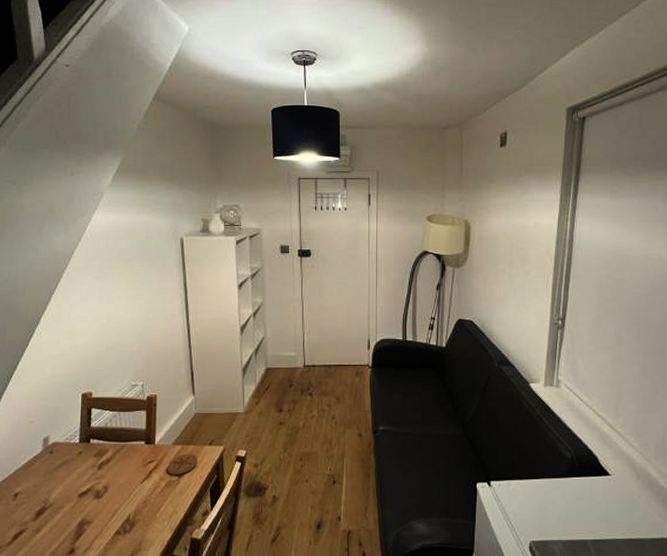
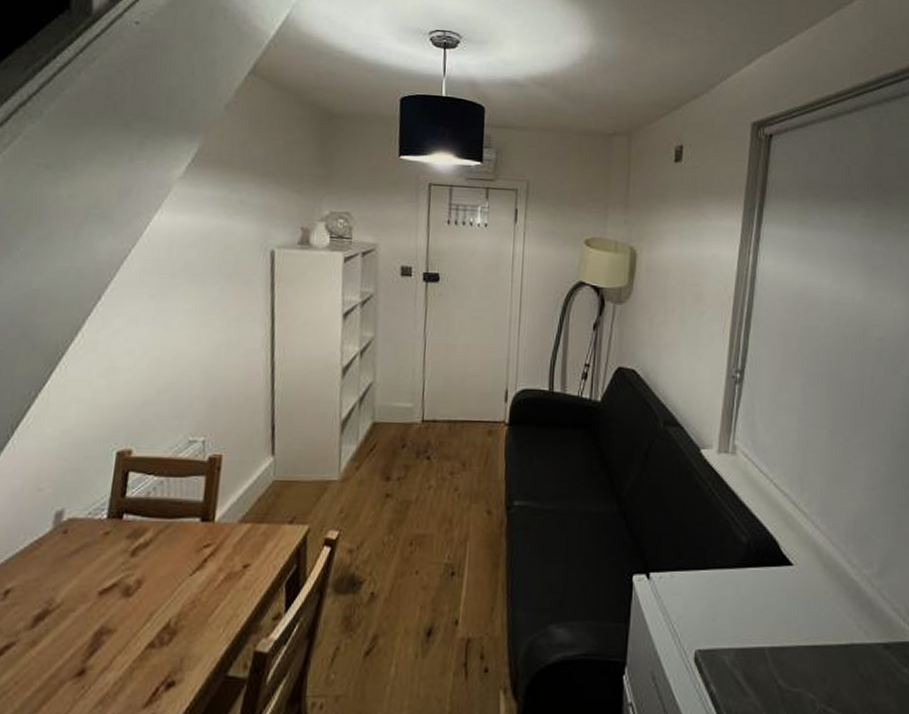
coaster: present [167,454,198,476] -> none [228,536,272,565]

